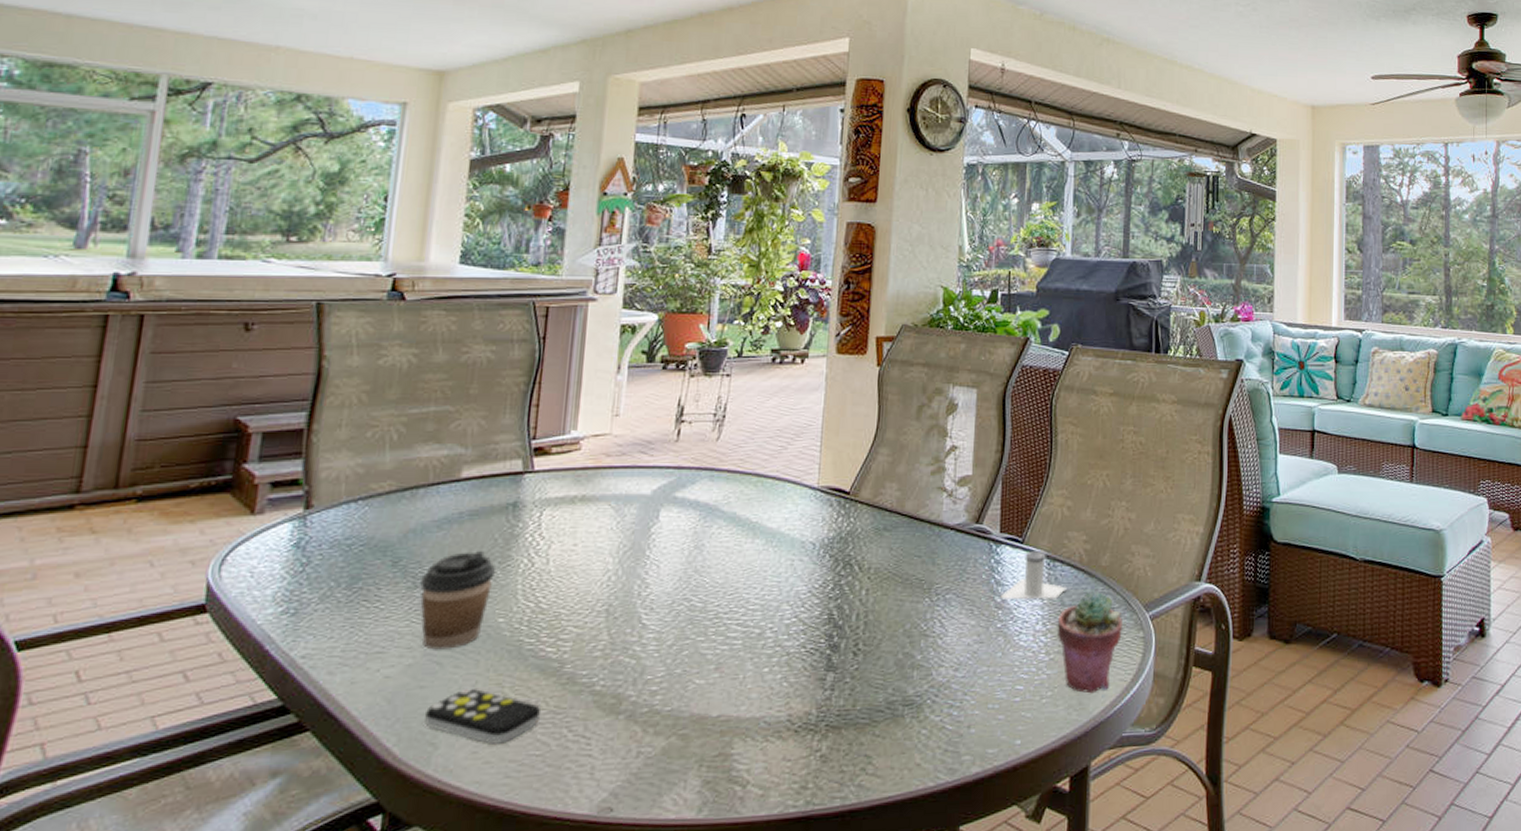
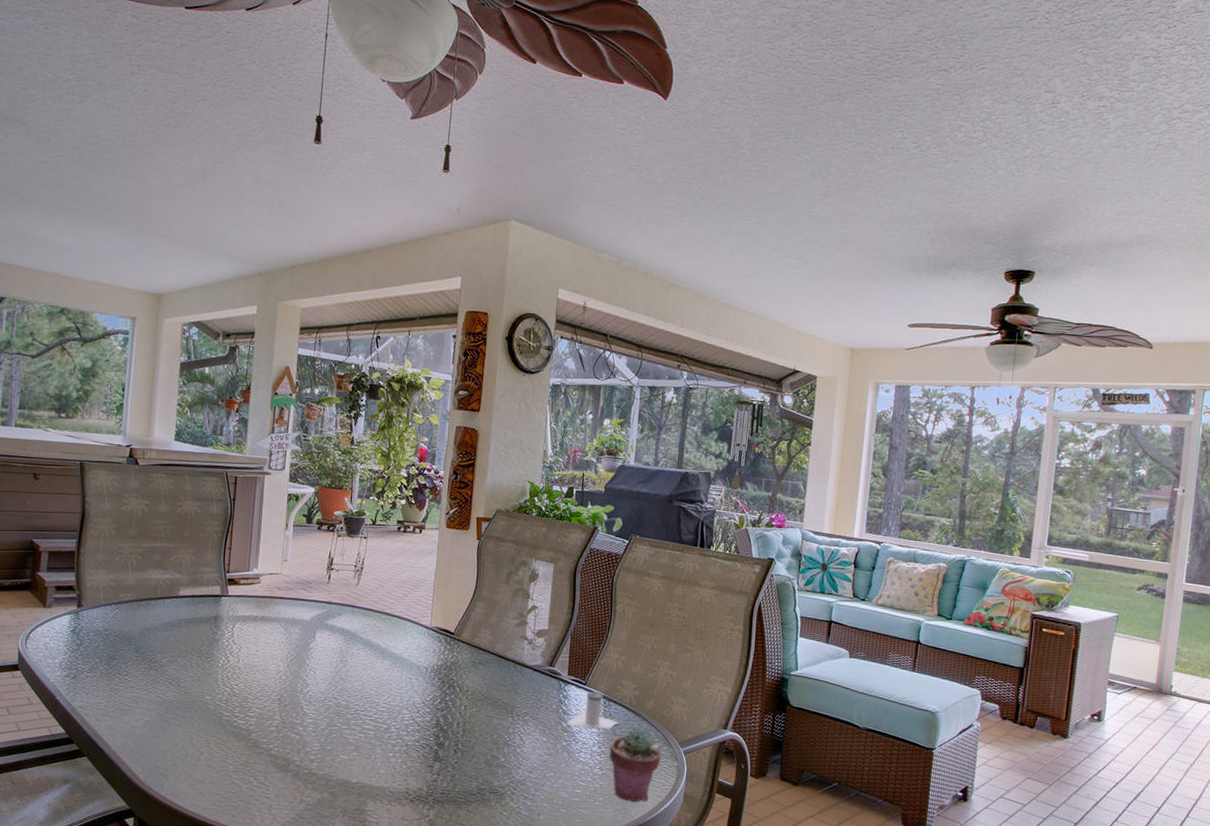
coffee cup: present [420,551,495,650] -> none [154,647,203,714]
remote control: present [425,688,542,744] -> none [159,741,236,782]

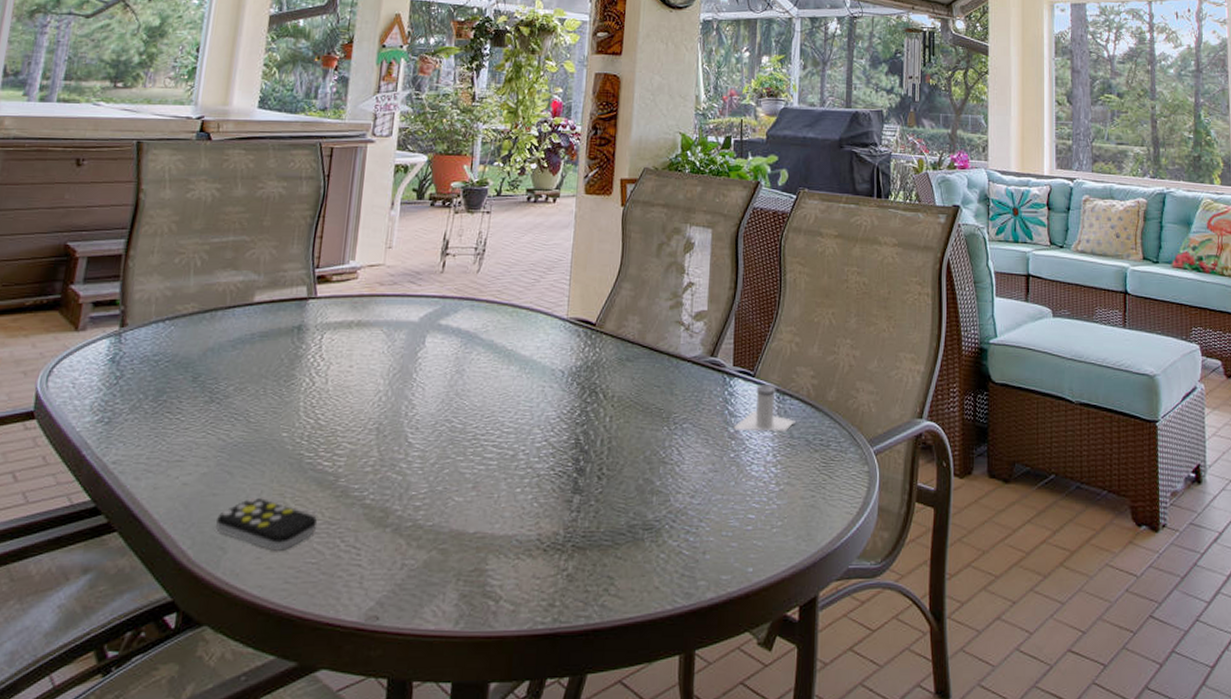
remote control: none [159,741,236,782] -> present [216,497,318,551]
potted succulent: present [609,727,661,803] -> none [786,426,848,525]

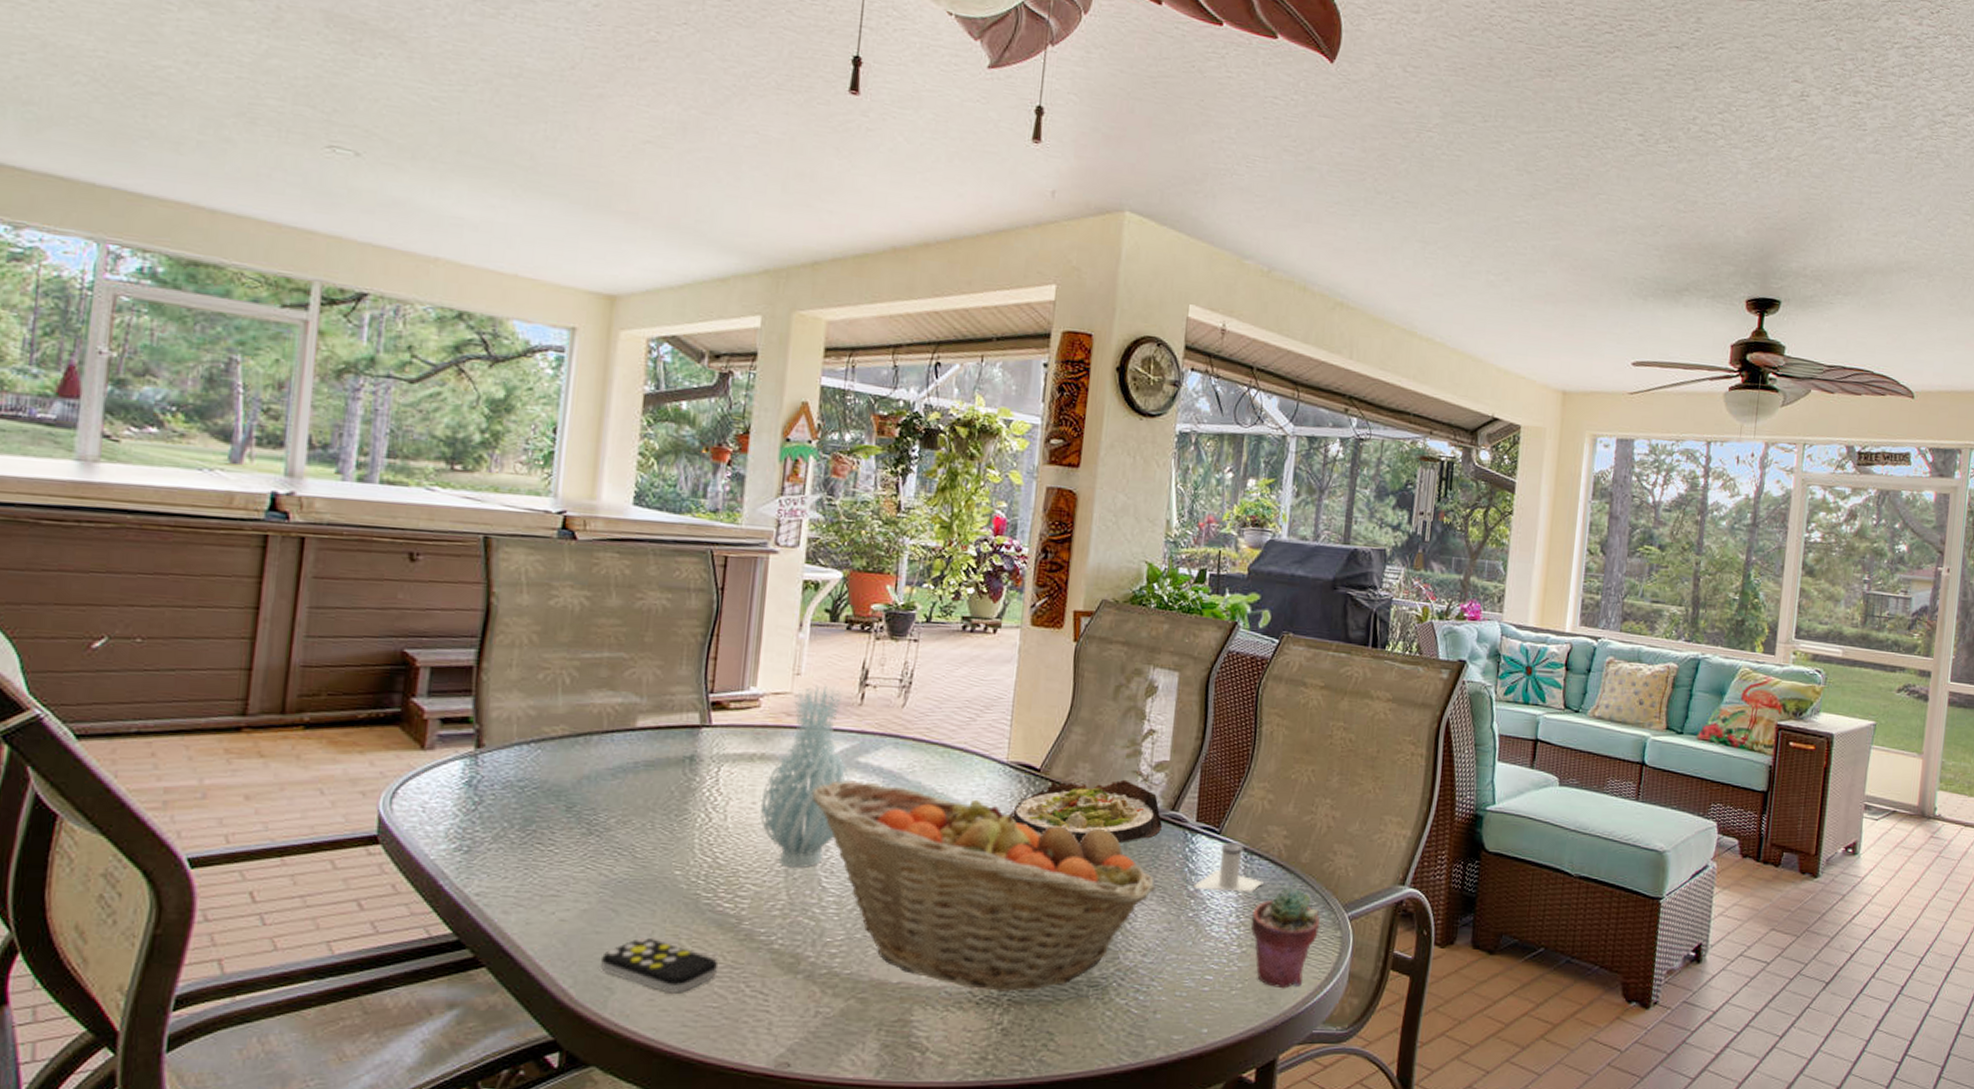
vase: none [356,256,433,425] -> present [760,684,850,868]
fruit basket: none [400,342,701,538] -> present [812,780,1157,992]
salad plate: none [572,329,704,390] -> present [1012,779,1163,843]
potted succulent: none [786,426,848,525] -> present [1250,888,1320,989]

